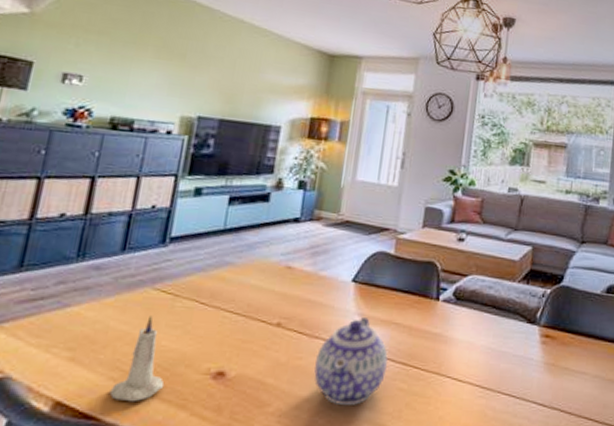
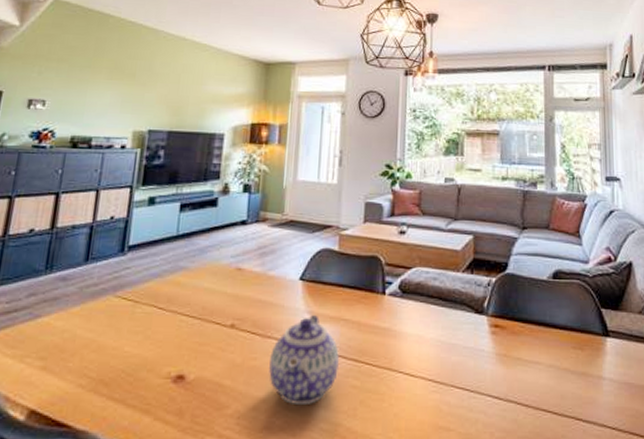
candle: present [109,316,164,402] -> none [79,323,129,409]

